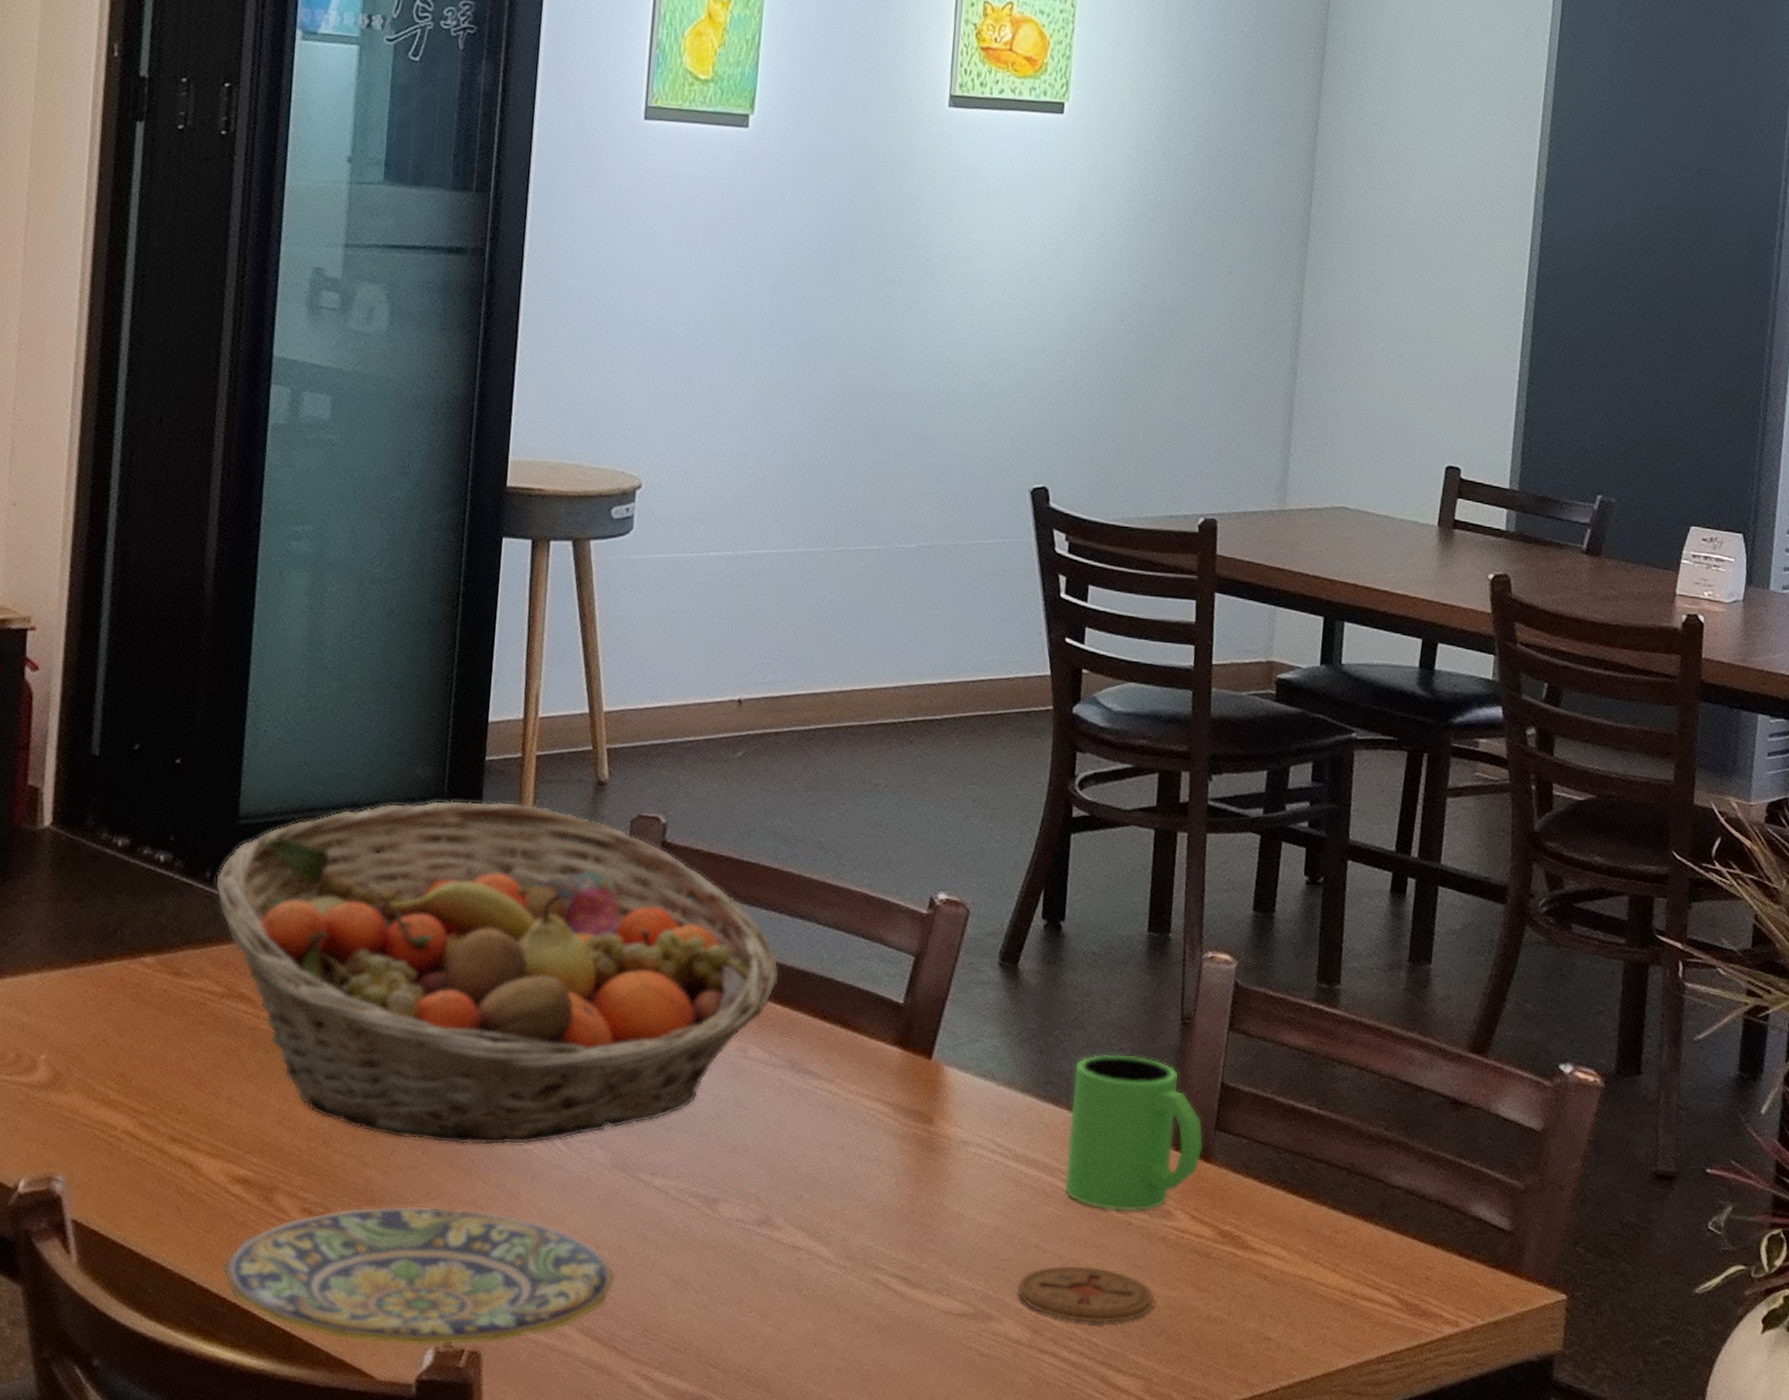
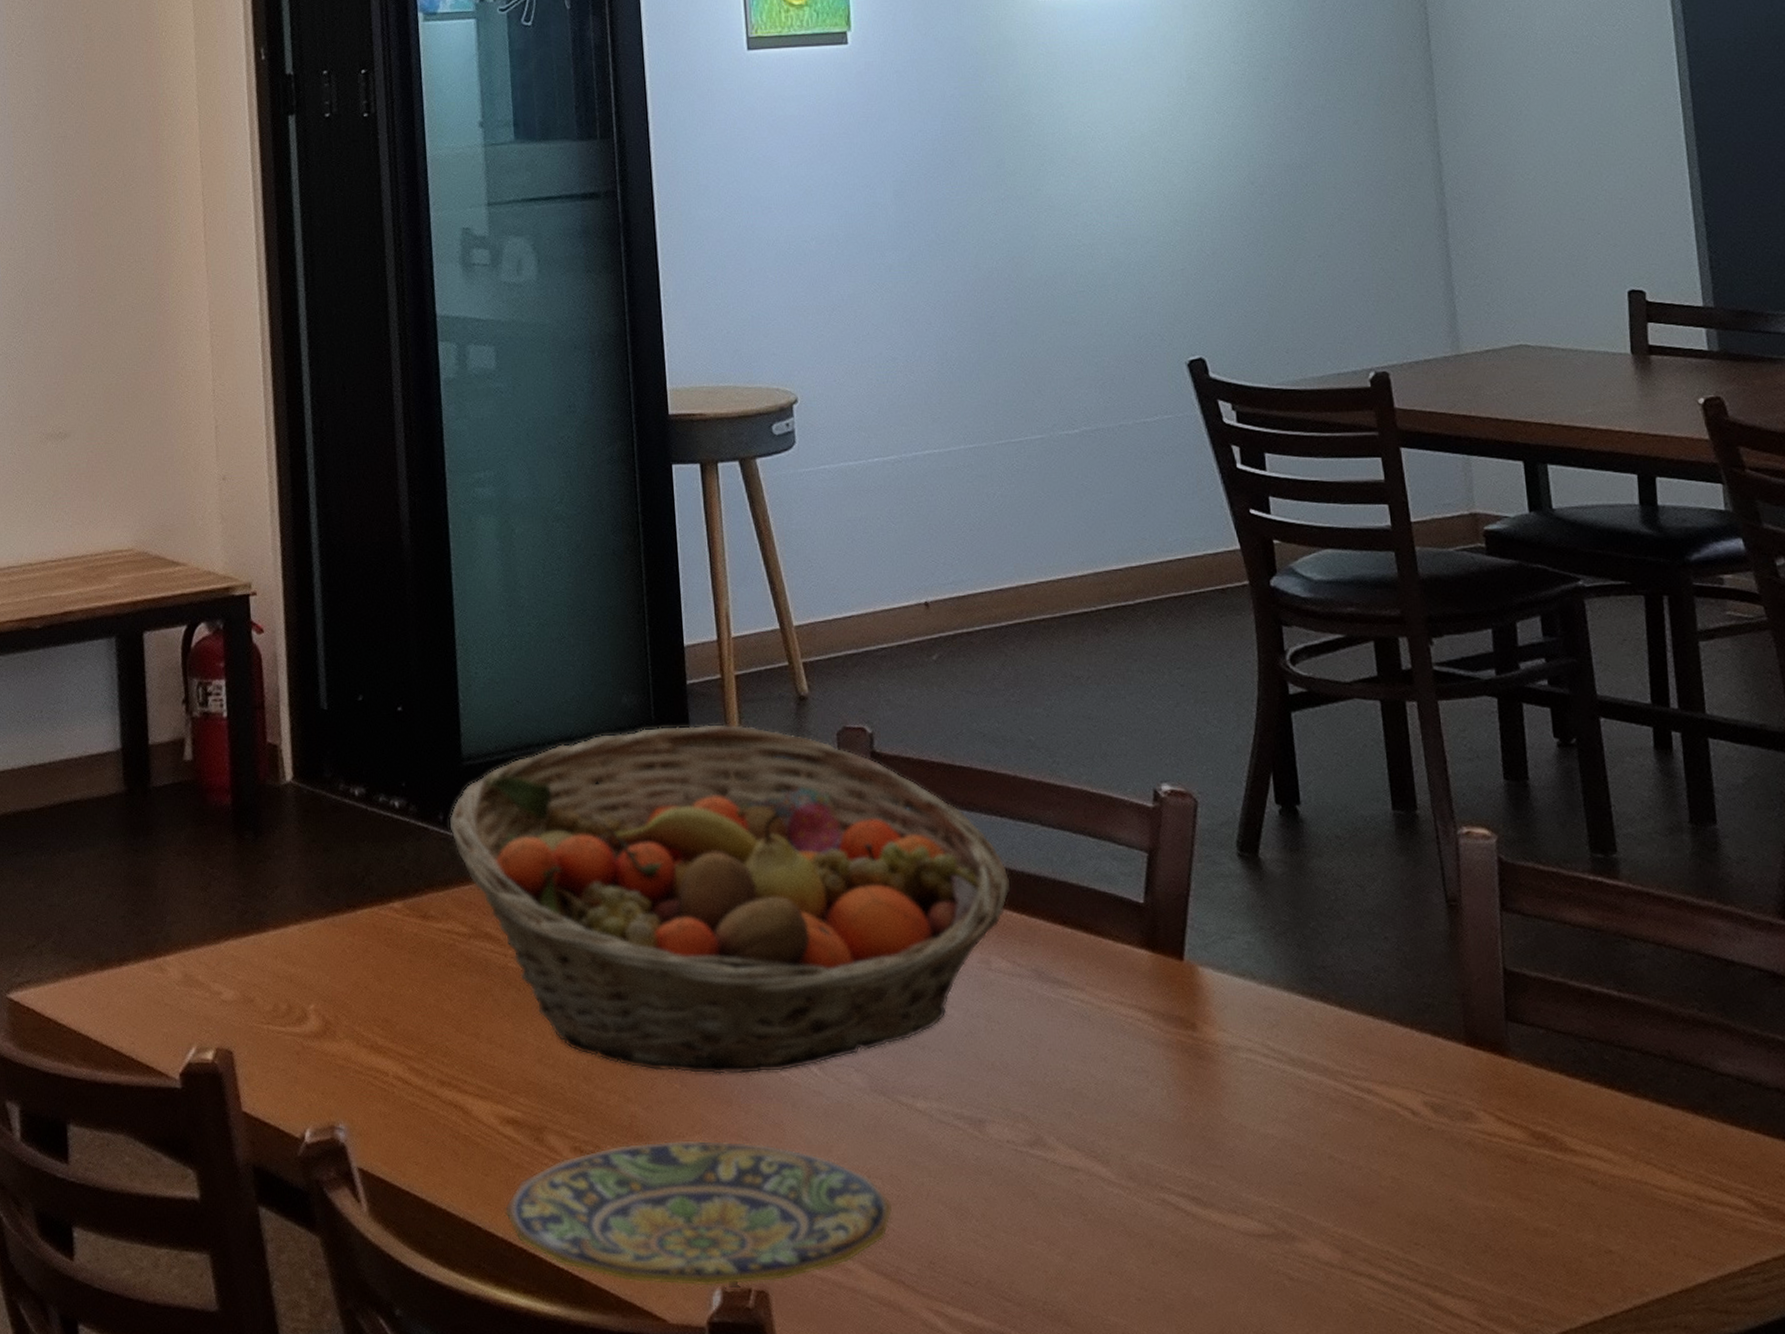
coaster: present [1017,1265,1155,1323] -> none [1317,1177,1473,1240]
mug: present [1064,1054,1204,1212] -> none [1338,944,1497,1116]

